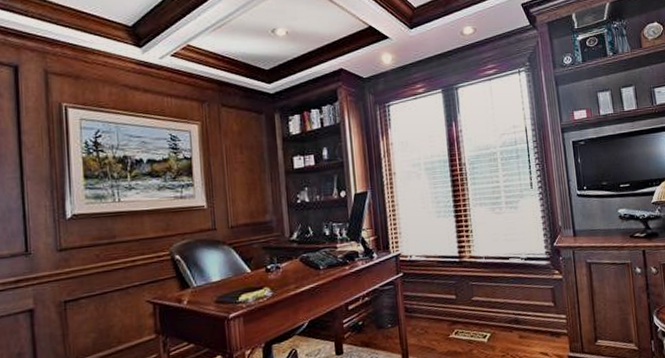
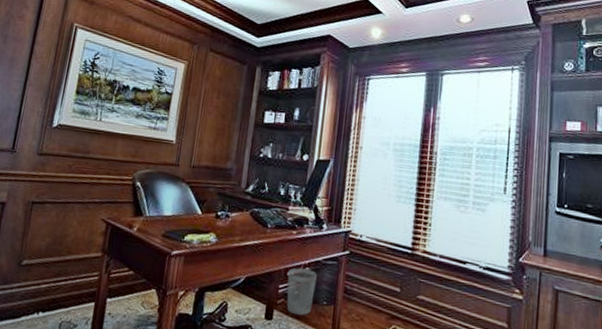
wastebasket: none [348,299,379,344] -> present [286,268,317,316]

